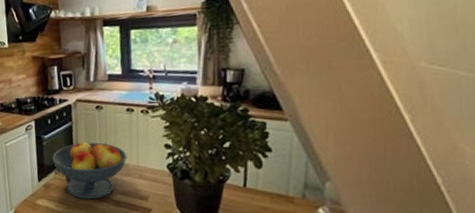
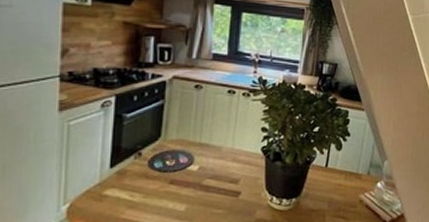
fruit bowl: present [51,141,127,200] -> none [132,122,223,186]

